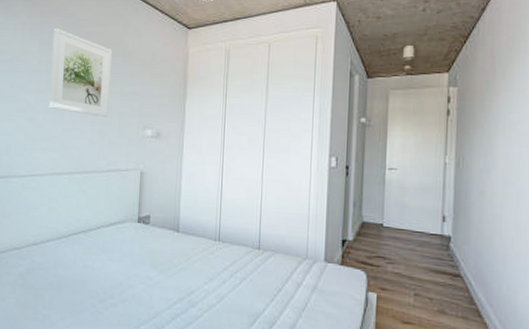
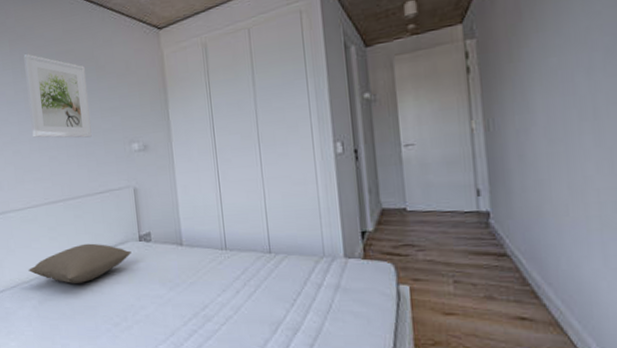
pillow: none [21,218,129,256] -> present [28,243,132,283]

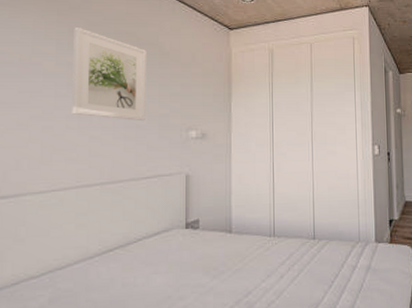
pillow: present [28,243,132,283] -> none [40,231,176,276]

